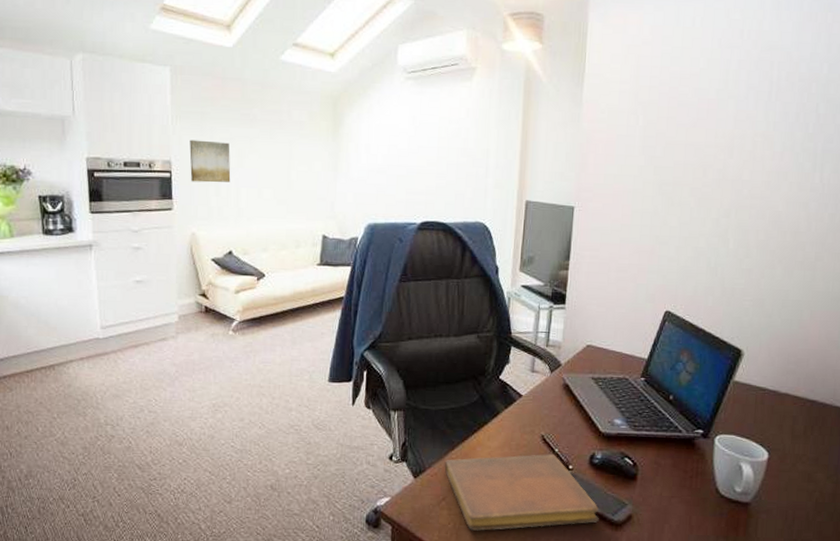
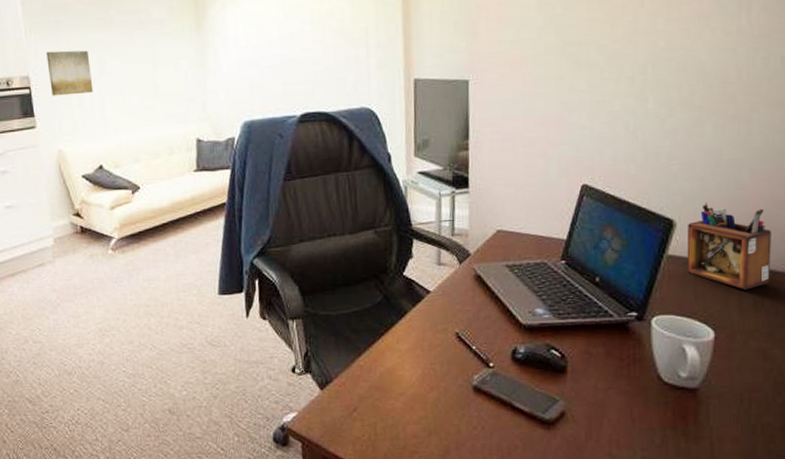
notebook: present [444,454,600,531] -> none [352,352,528,441]
desk organizer: none [749,336,824,418] -> present [687,202,771,290]

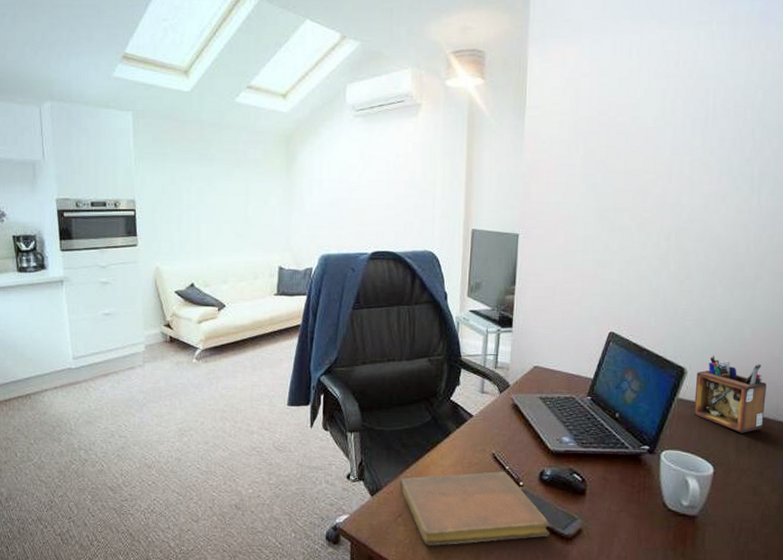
wall art: present [46,50,94,96] -> none [152,179,191,220]
notebook: none [352,352,528,441] -> present [399,471,550,546]

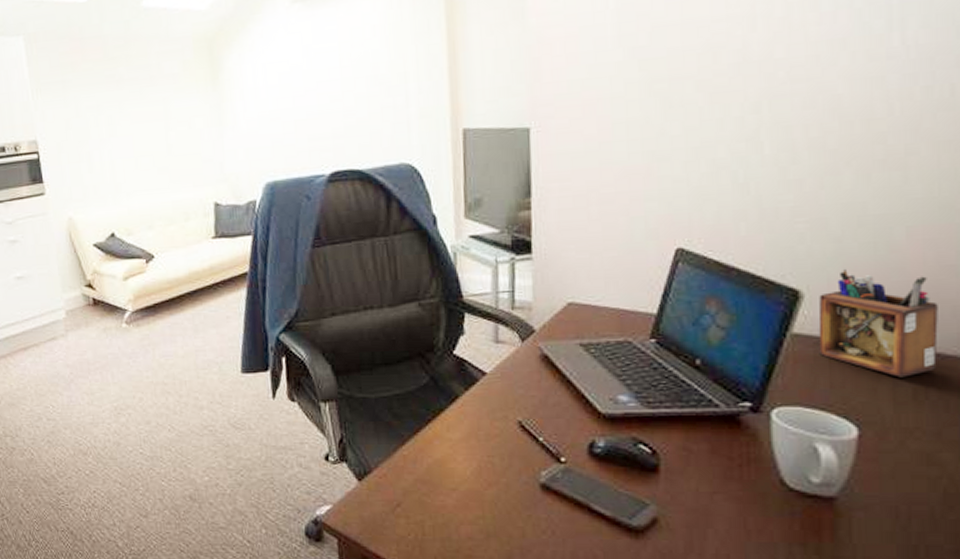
notebook: present [399,471,550,546] -> none [394,445,611,543]

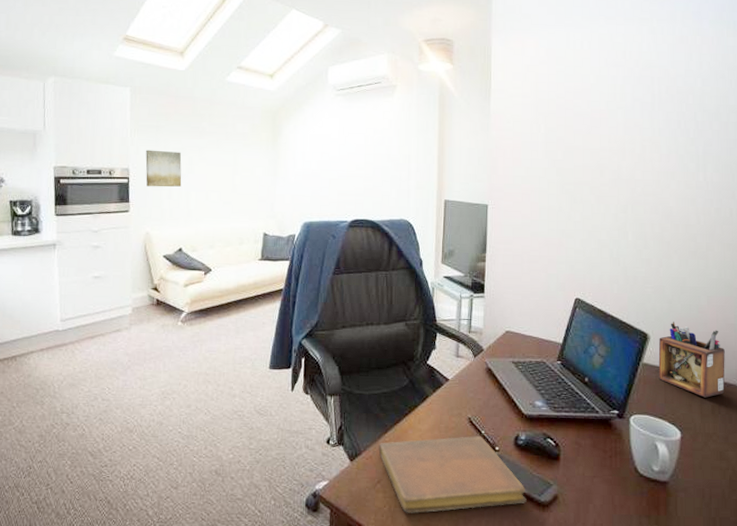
wall art: none [54,110,103,161] -> present [145,150,182,187]
notebook: none [394,445,611,543] -> present [378,436,527,513]

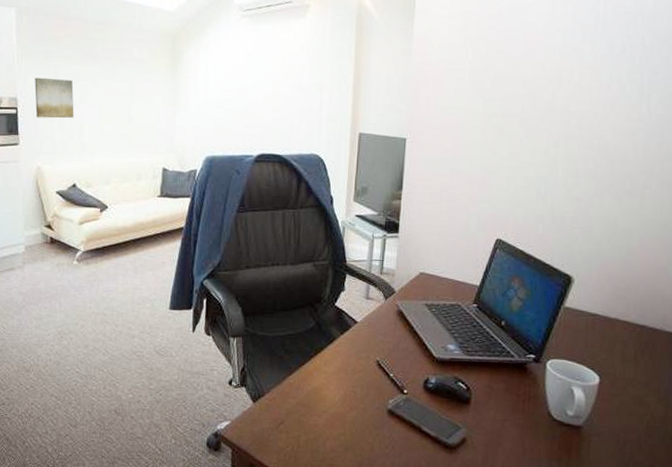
notebook: present [378,436,527,513] -> none [282,379,434,454]
desk organizer: present [658,321,725,398] -> none [580,263,654,343]

